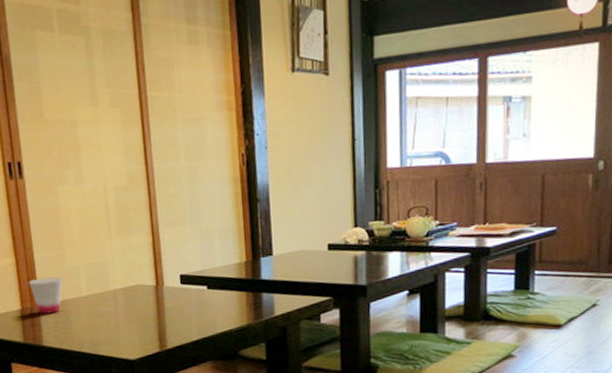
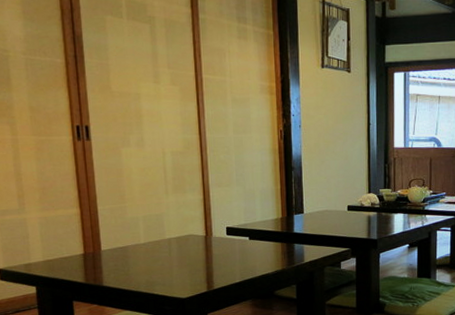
cup: present [29,277,63,314] -> none [92,226,123,258]

